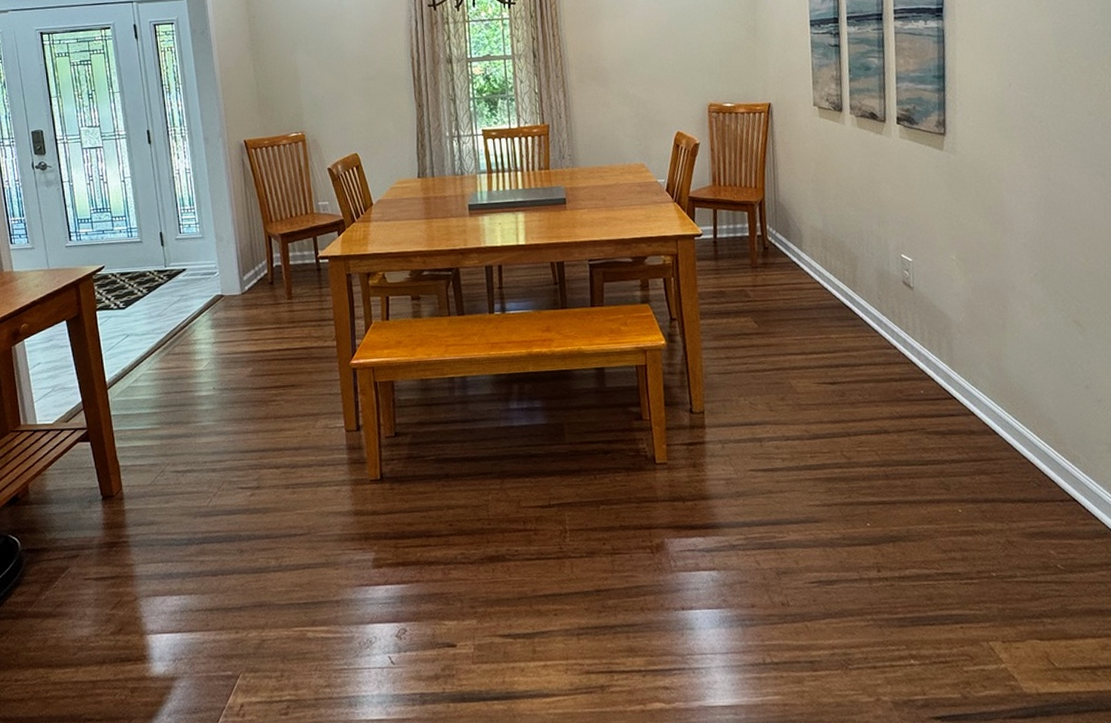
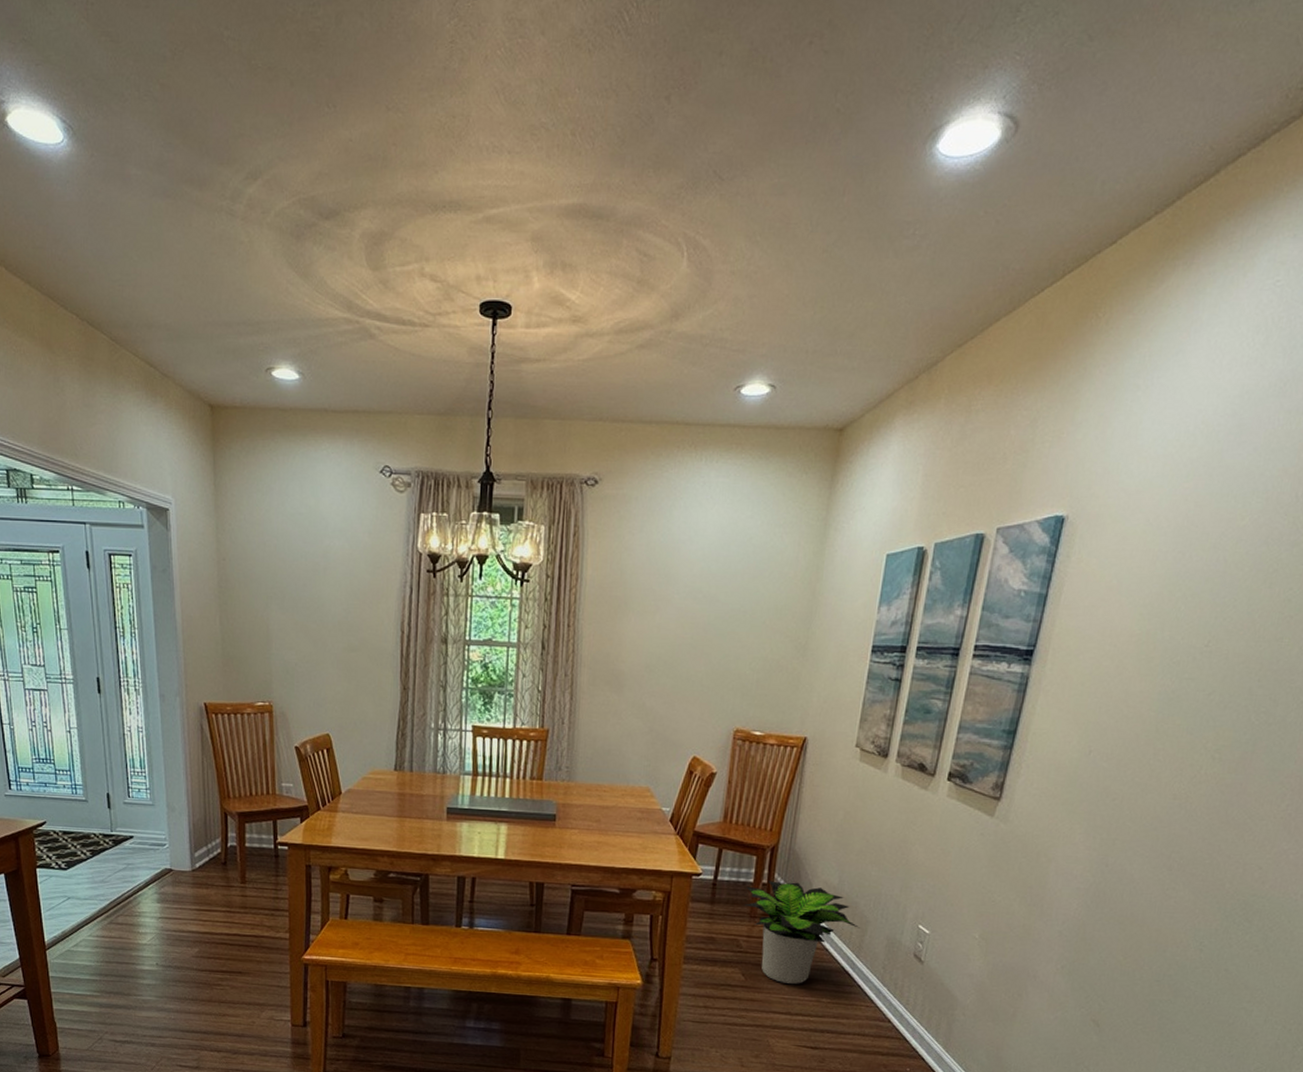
potted plant: none [744,230,851,325] -> present [744,880,860,984]

